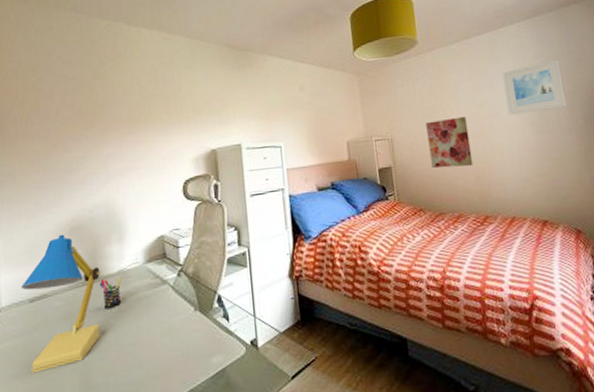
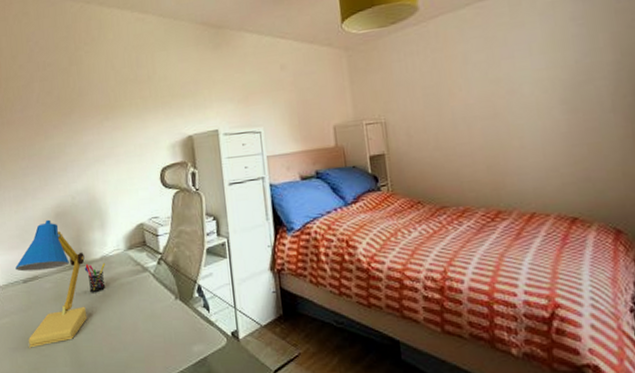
wall art: present [426,116,473,168] -> none [426,94,484,156]
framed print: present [502,59,568,115] -> none [525,20,612,92]

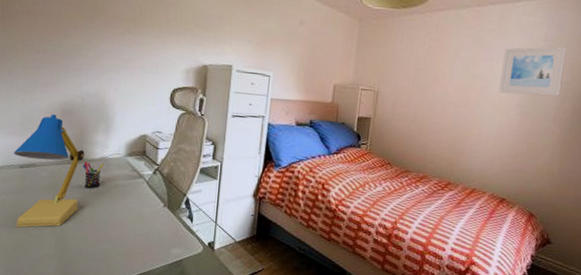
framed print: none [525,20,612,92] -> present [499,46,567,97]

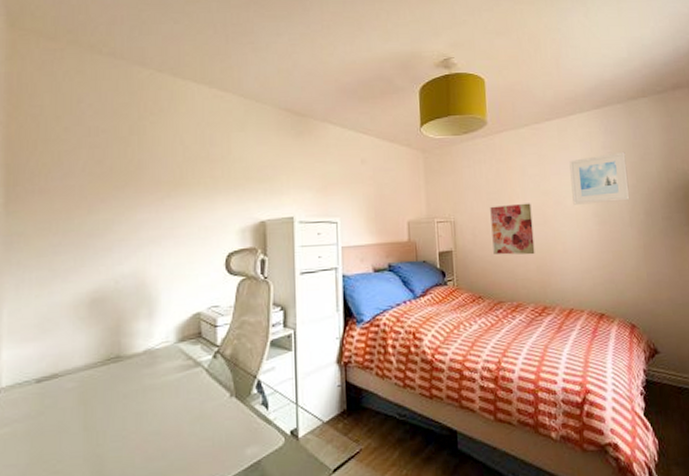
desk lamp: present [14,114,85,228] -> none [28,306,123,464]
pen holder: present [82,161,103,189] -> none [121,357,149,393]
wall art: none [409,82,456,134] -> present [490,203,535,255]

